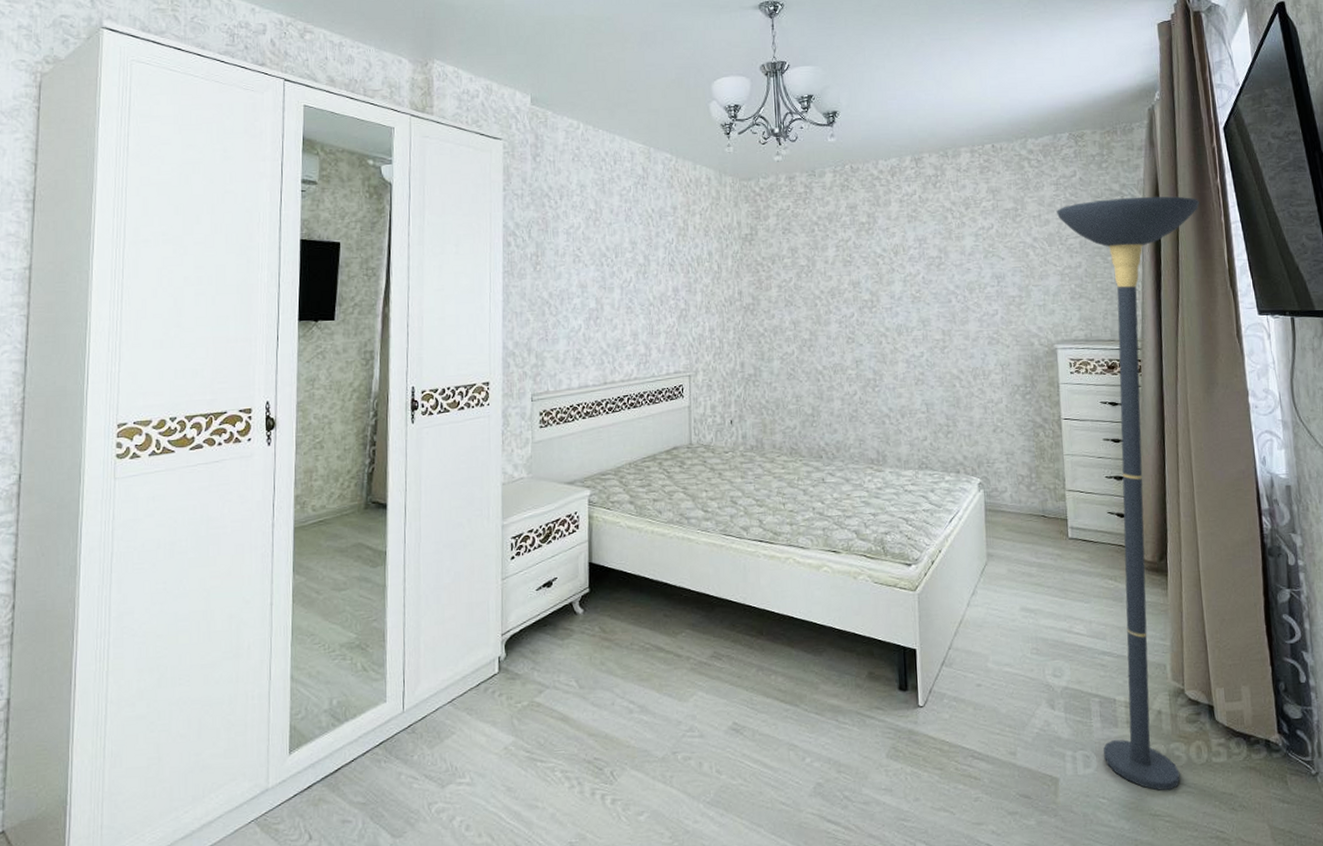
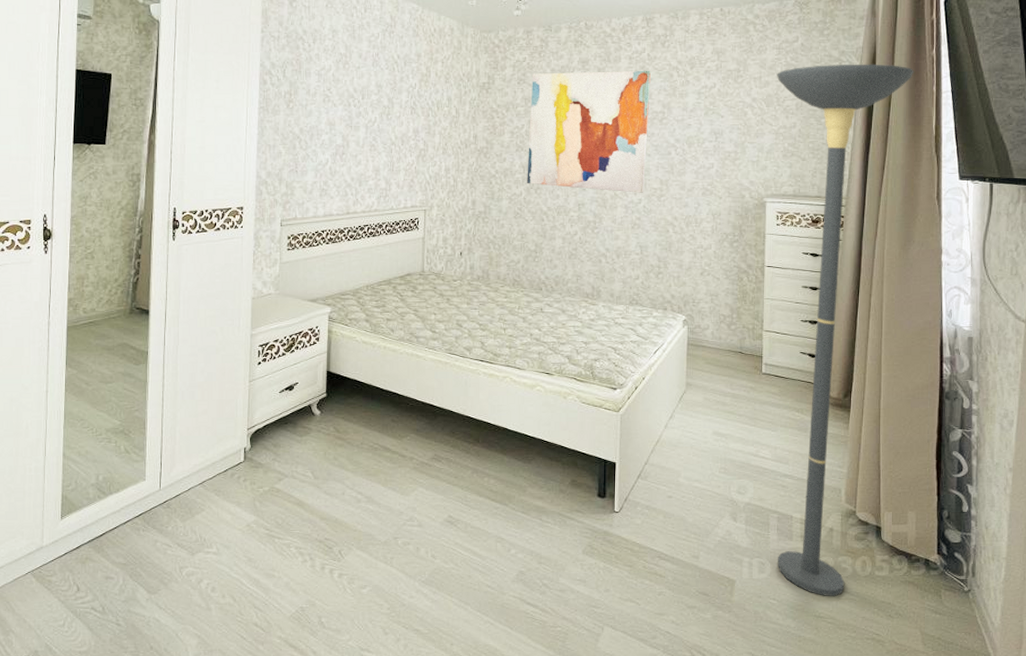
wall art: none [797,213,926,346] -> present [527,70,650,193]

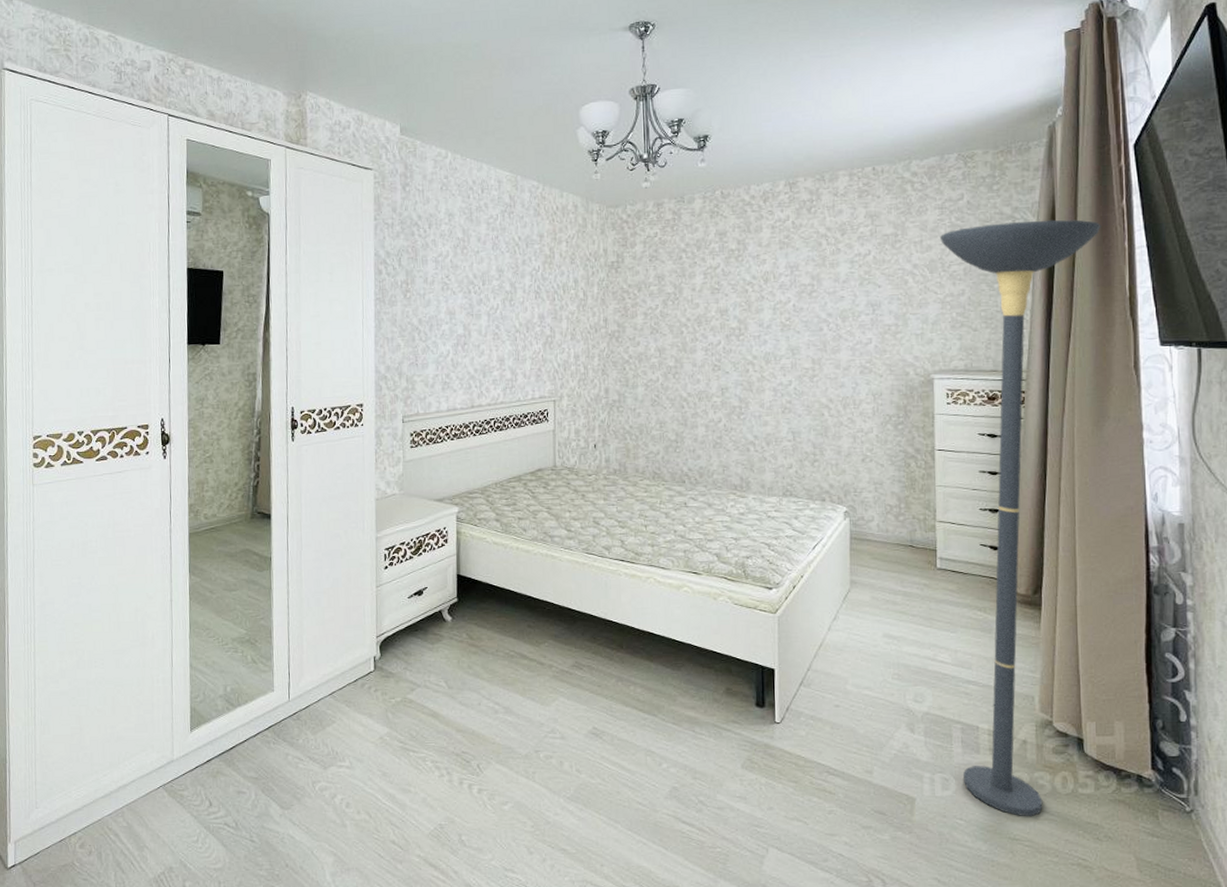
wall art: present [527,70,650,193] -> none [663,239,797,374]

